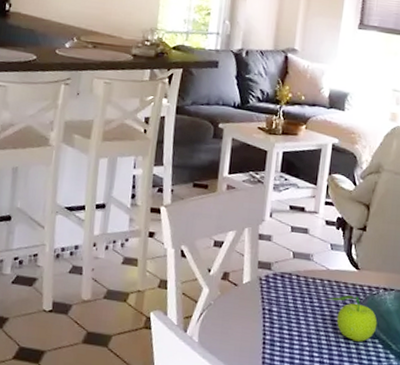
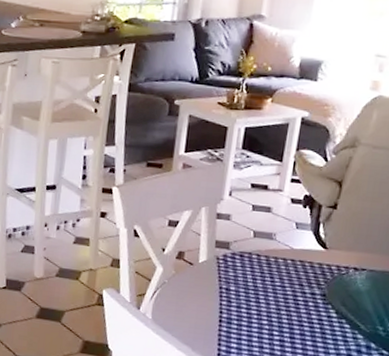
fruit: present [325,295,378,342] -> none [288,275,346,322]

